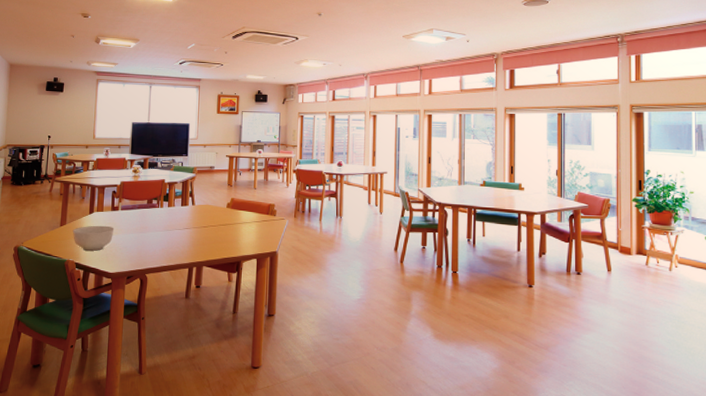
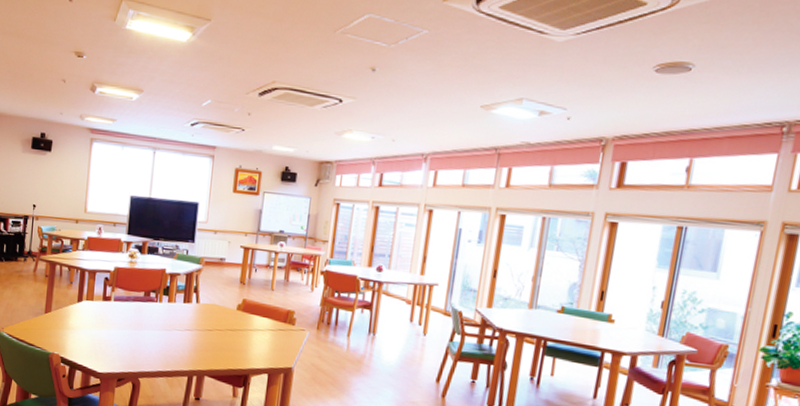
bowl: present [72,225,115,251] -> none [58,316,106,346]

